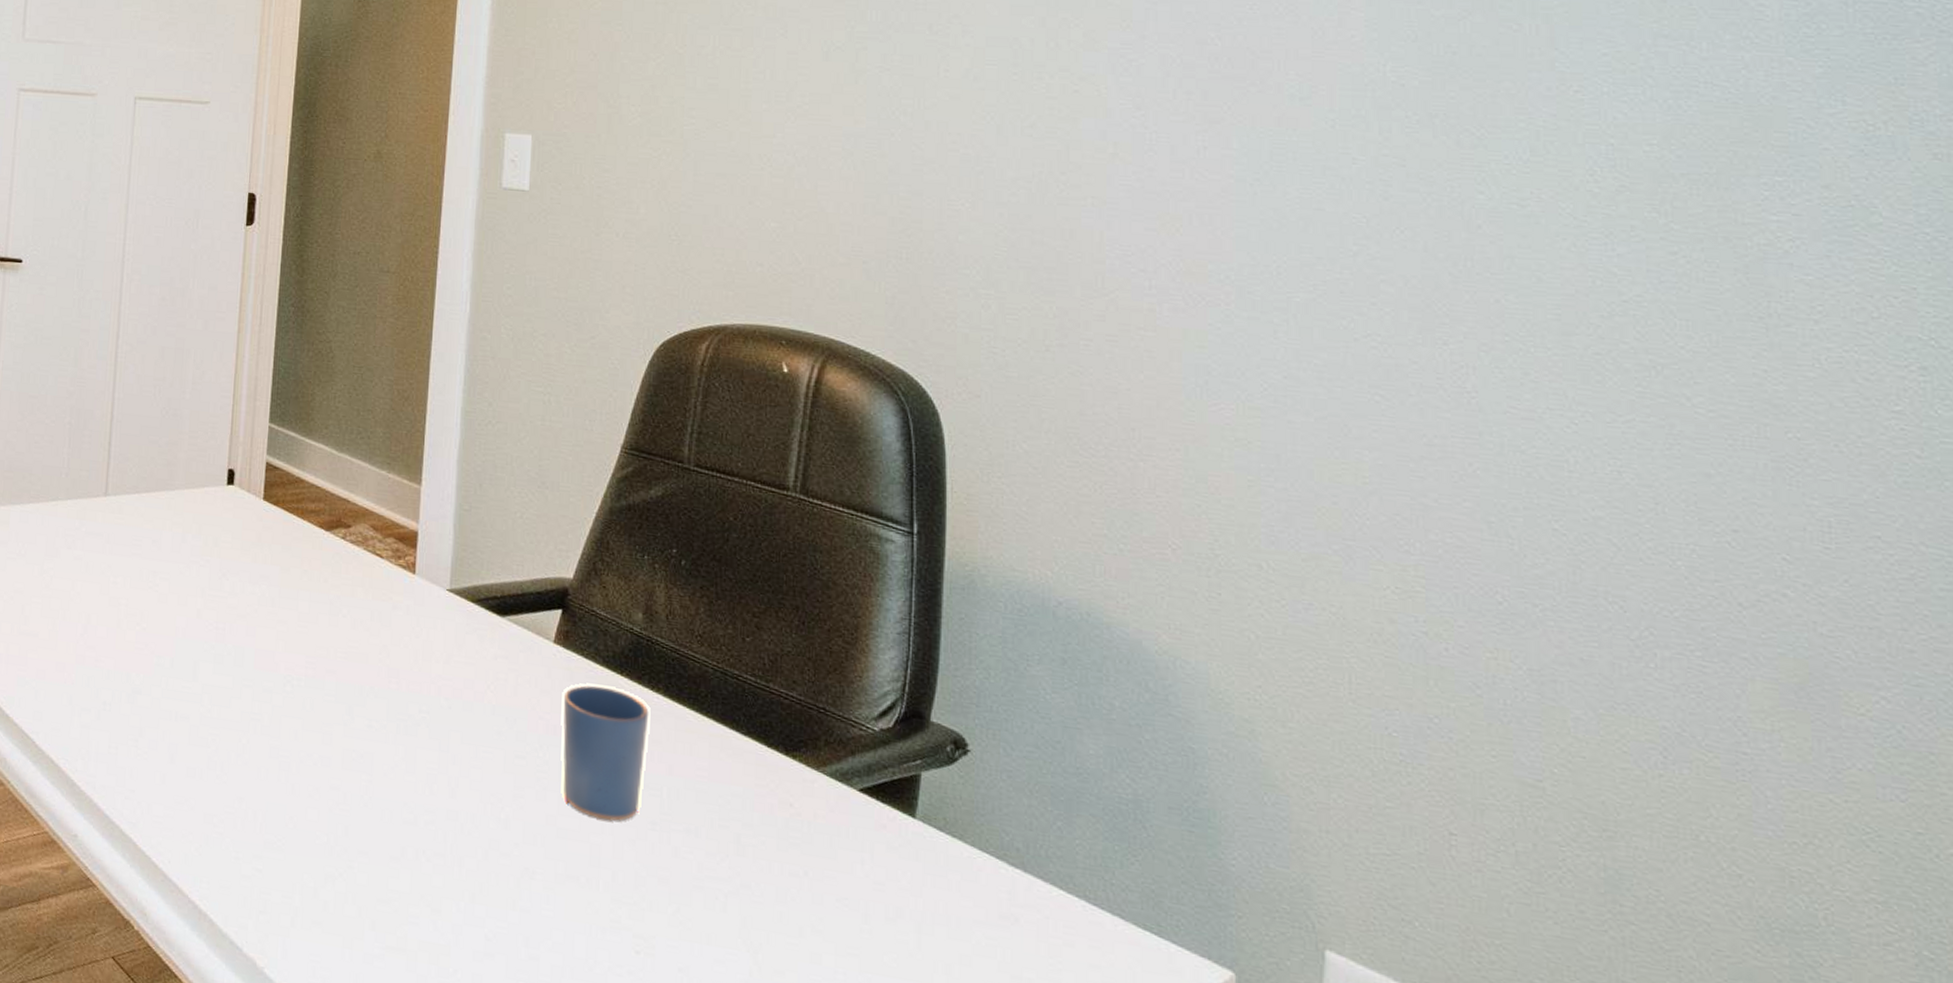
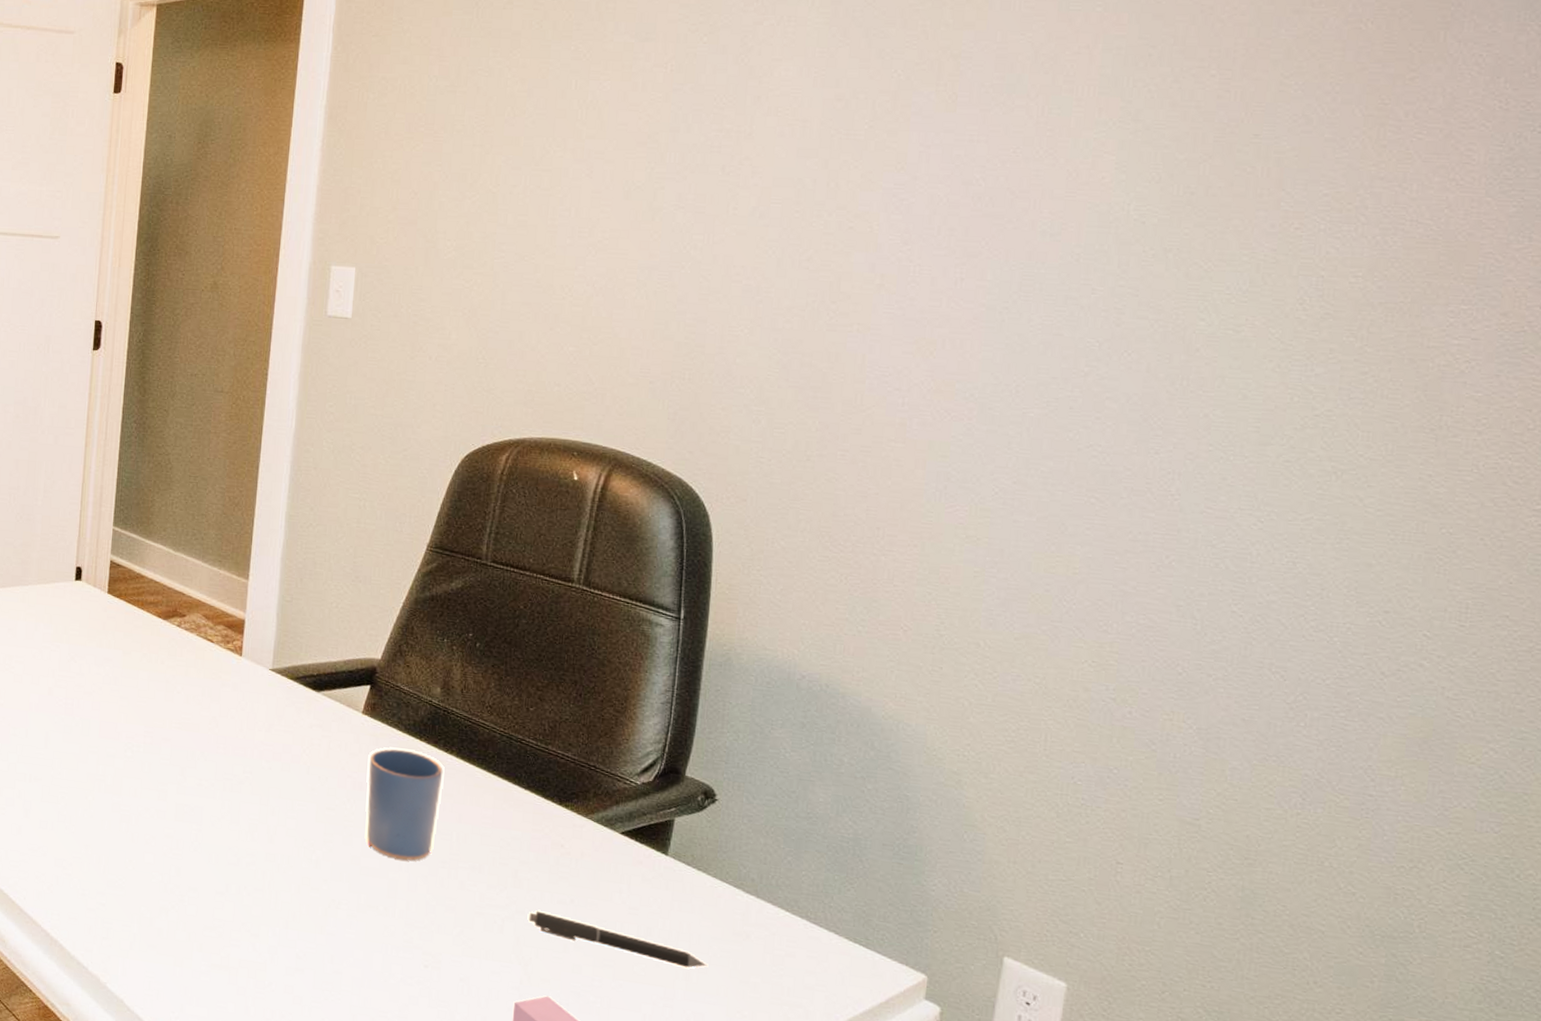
pen: none [756,884,970,959] -> present [528,910,707,968]

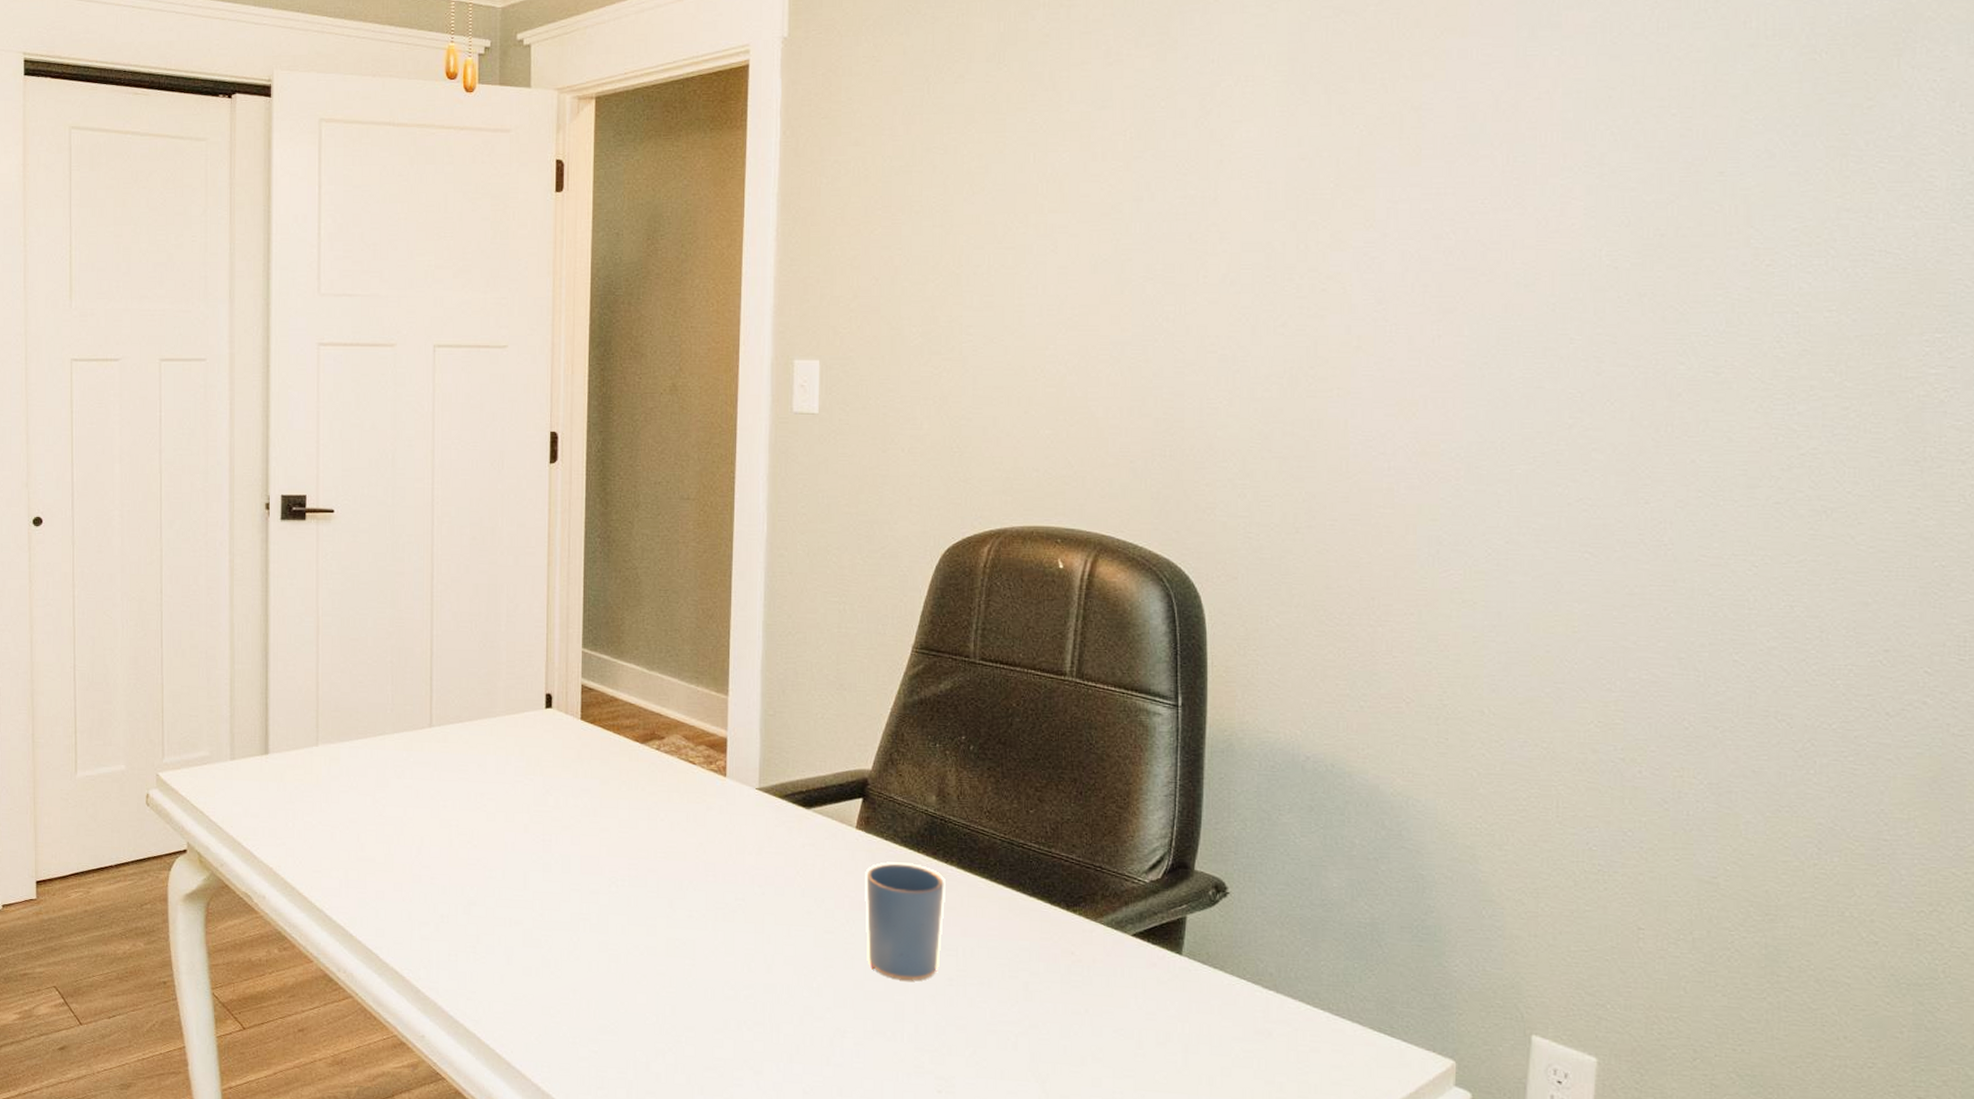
pen: present [528,910,707,968] -> none [1043,1023,1230,1072]

